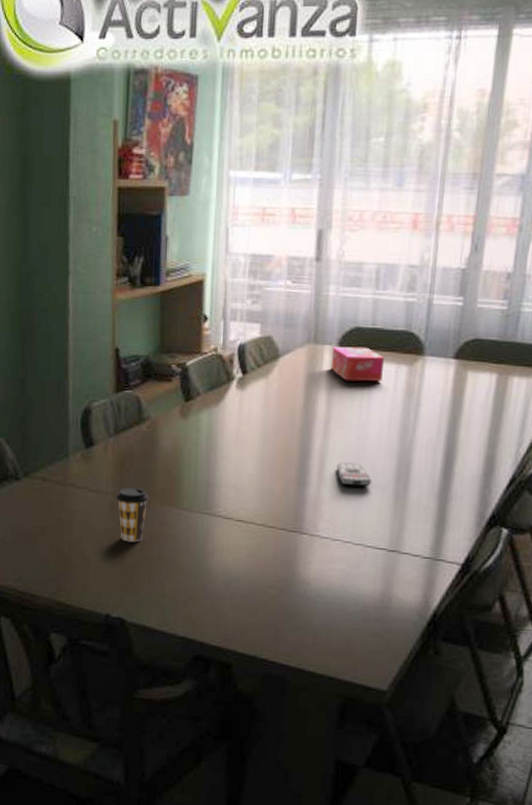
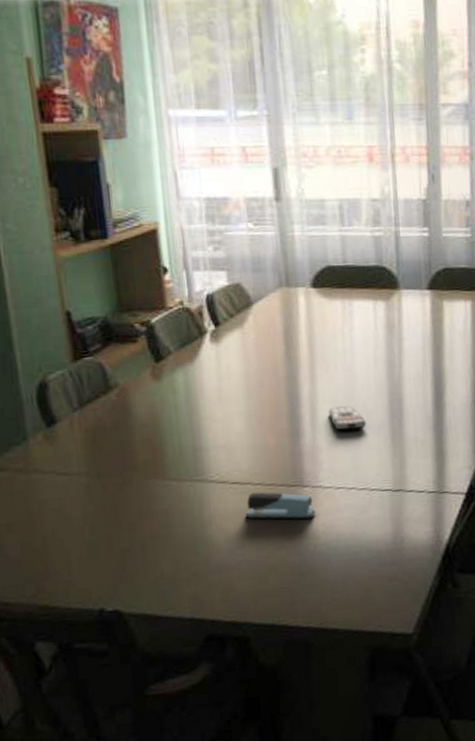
coffee cup: present [117,487,149,542] -> none [92,463,130,525]
stapler: none [244,531,311,565] -> present [245,491,316,520]
tissue box: present [331,346,385,382] -> none [306,286,361,323]

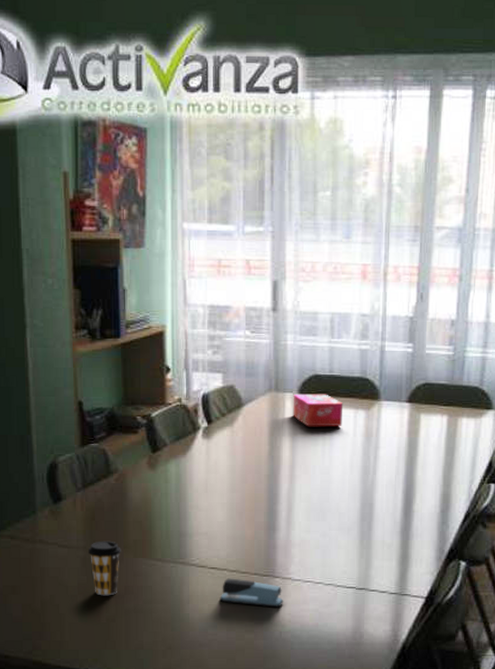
coffee cup: none [92,463,130,525] -> present [88,540,121,596]
tissue box: none [306,286,361,323] -> present [293,394,343,427]
remote control: present [328,405,367,431] -> none [303,505,338,528]

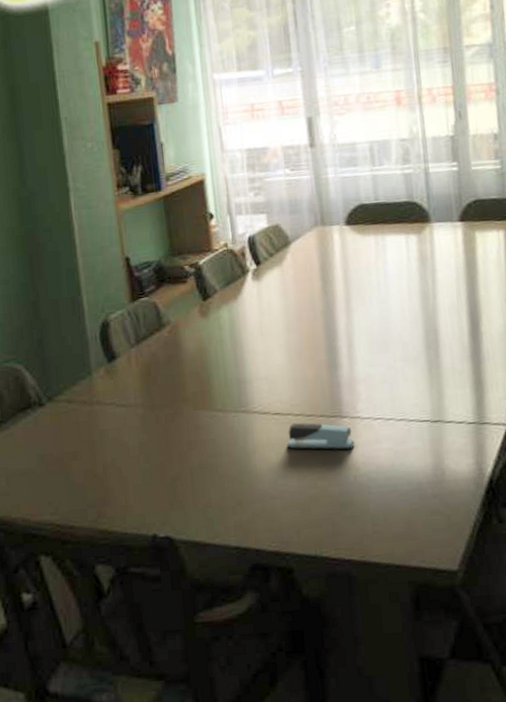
coffee cup: present [88,540,121,596] -> none [147,395,181,454]
tissue box: present [293,394,343,427] -> none [340,222,394,258]

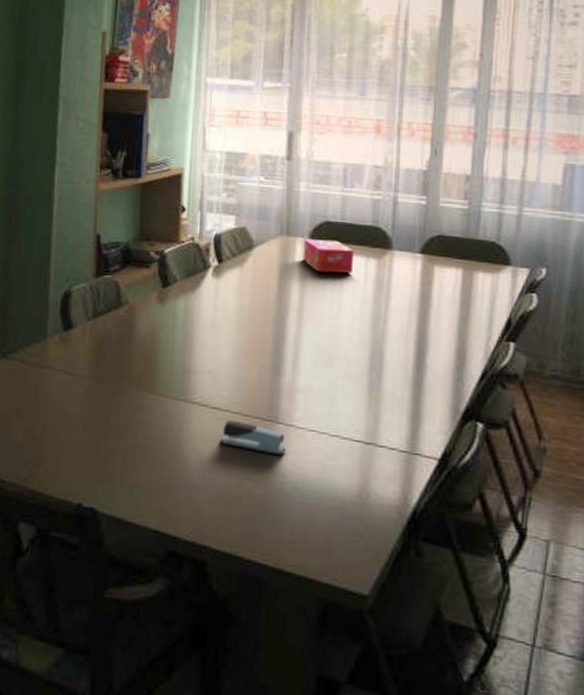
tissue box: none [340,222,394,258] -> present [303,239,355,273]

